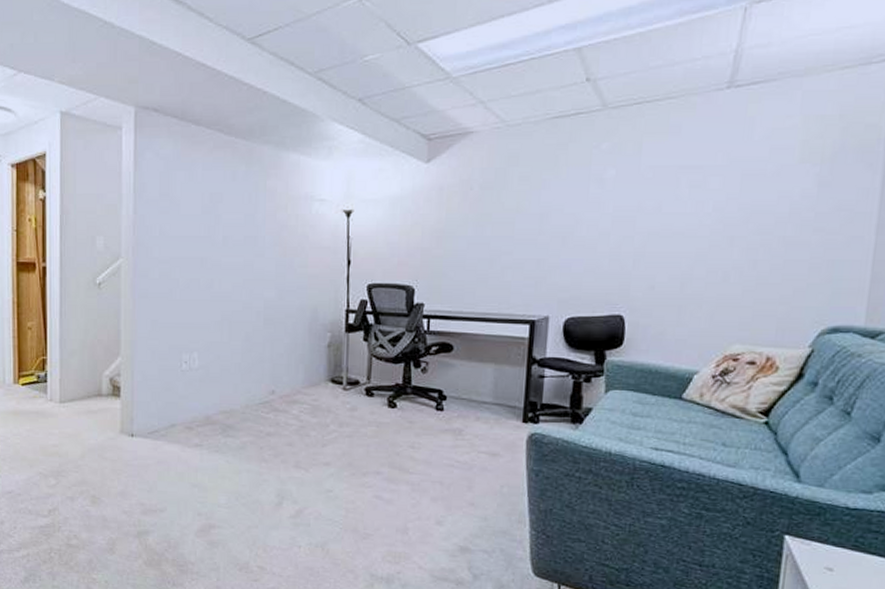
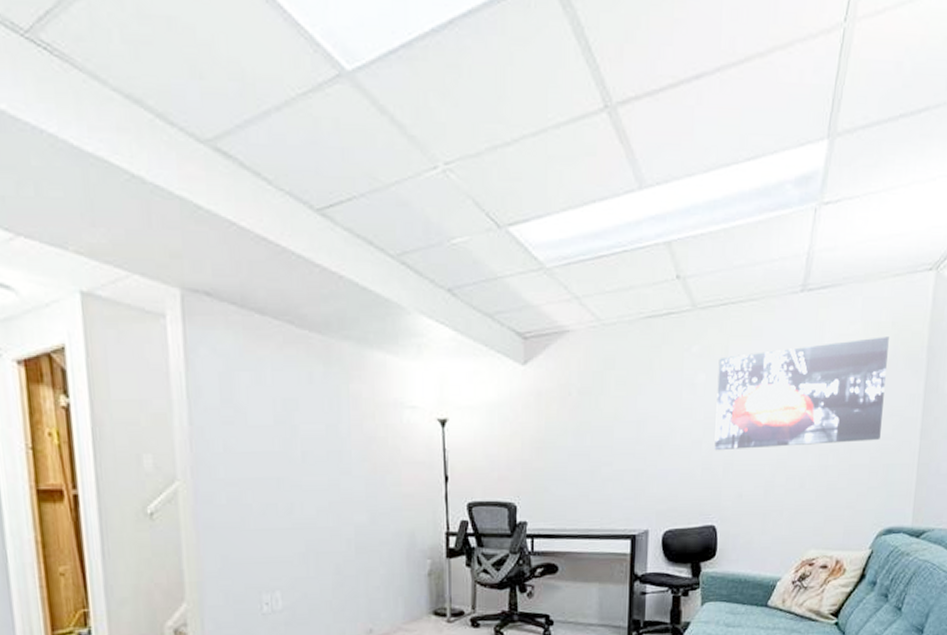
wall art: none [624,130,836,243] -> present [714,337,889,451]

